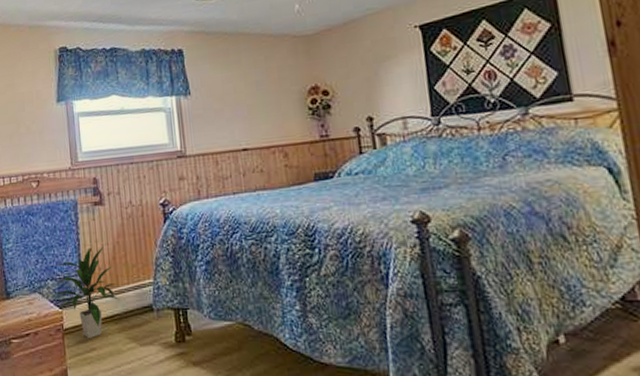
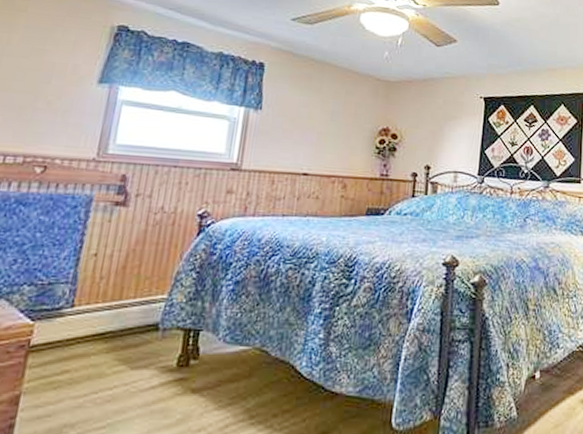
indoor plant: present [53,246,119,338] -> none [26,252,120,358]

